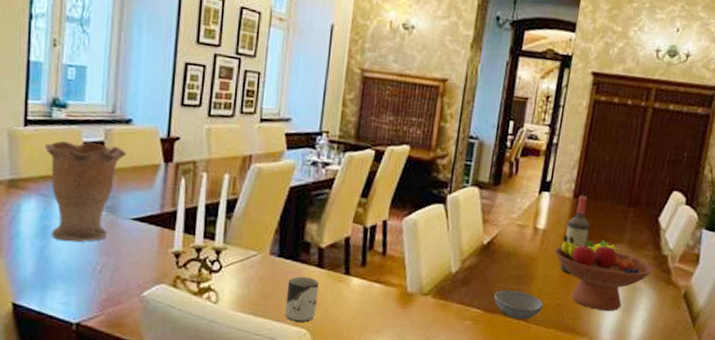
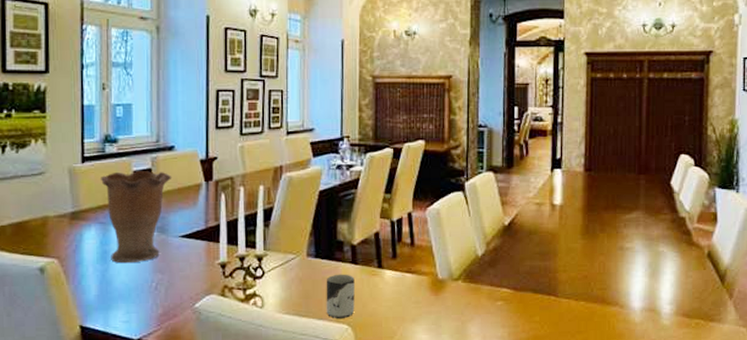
bowl: present [494,289,544,319] -> none [522,267,571,295]
fruit bowl: present [554,234,654,312] -> none [573,207,674,279]
wine bottle: present [560,195,590,274] -> none [581,168,604,245]

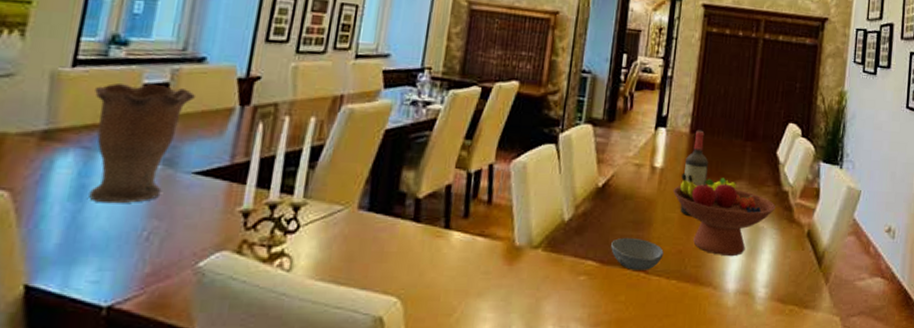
cup: present [326,274,355,319] -> none [372,233,414,290]
bowl: none [522,267,571,295] -> present [611,237,664,270]
fruit bowl: none [573,207,674,279] -> present [672,172,776,257]
wine bottle: none [581,168,604,245] -> present [680,130,709,216]

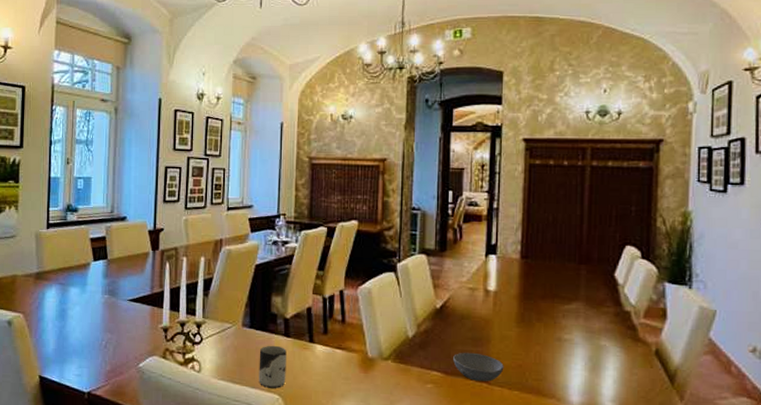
vase: present [89,82,197,204] -> none [62,238,124,322]
cup: none [372,233,414,290] -> present [259,345,286,389]
fruit bowl: present [672,172,776,257] -> none [508,295,617,372]
wine bottle: present [680,130,709,216] -> none [516,255,542,334]

